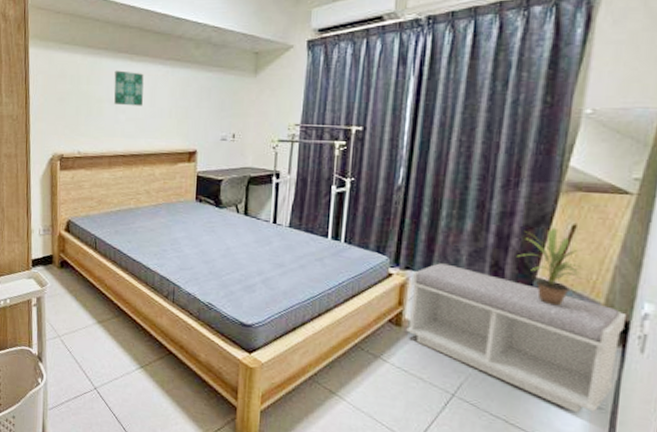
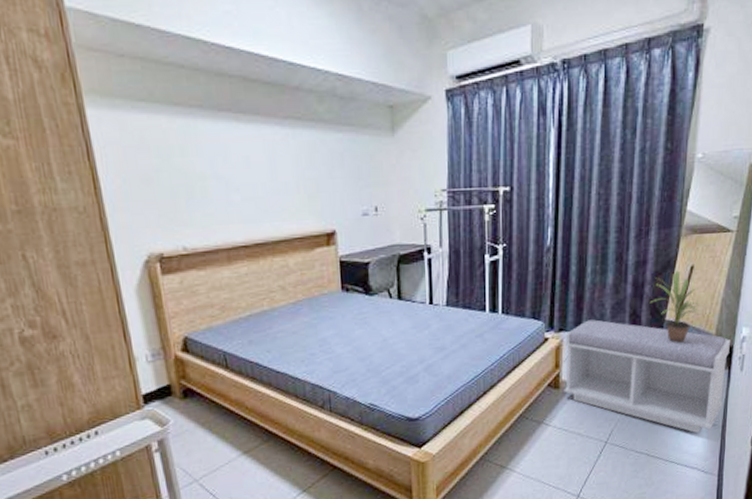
wall art: present [114,70,144,106] -> none [217,135,261,182]

